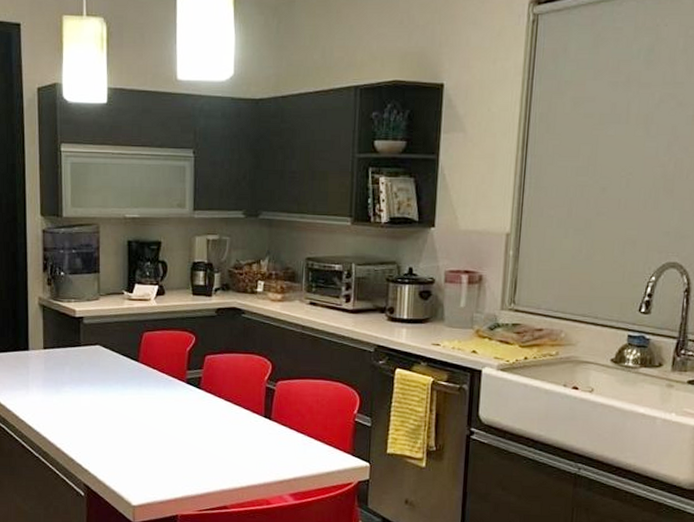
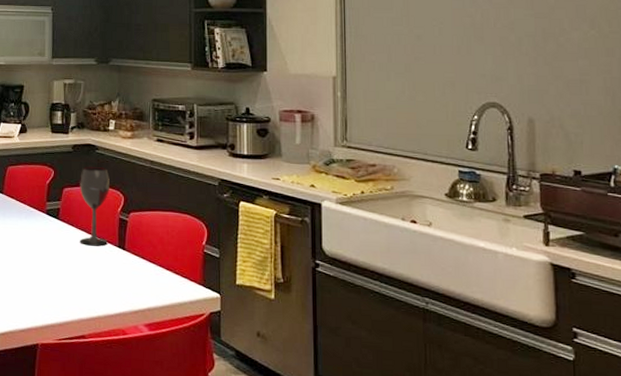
wine glass: none [223,332,257,416] -> present [80,167,111,246]

